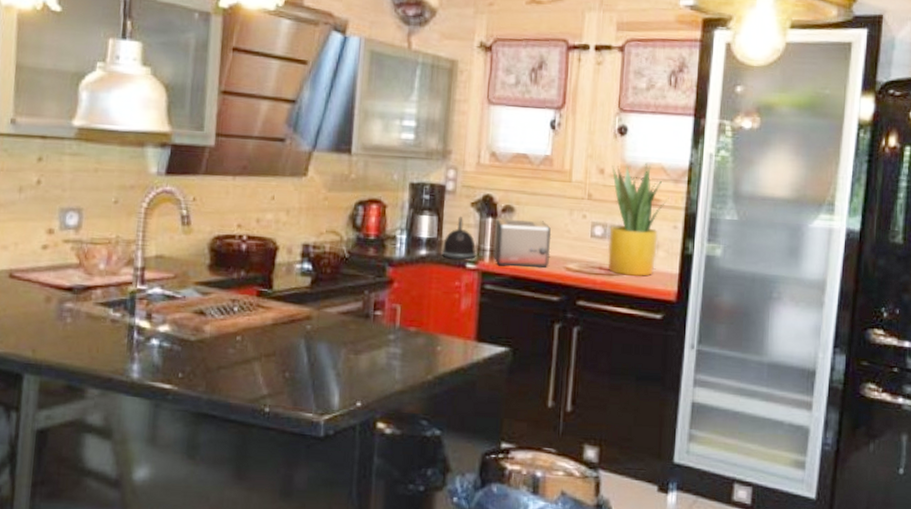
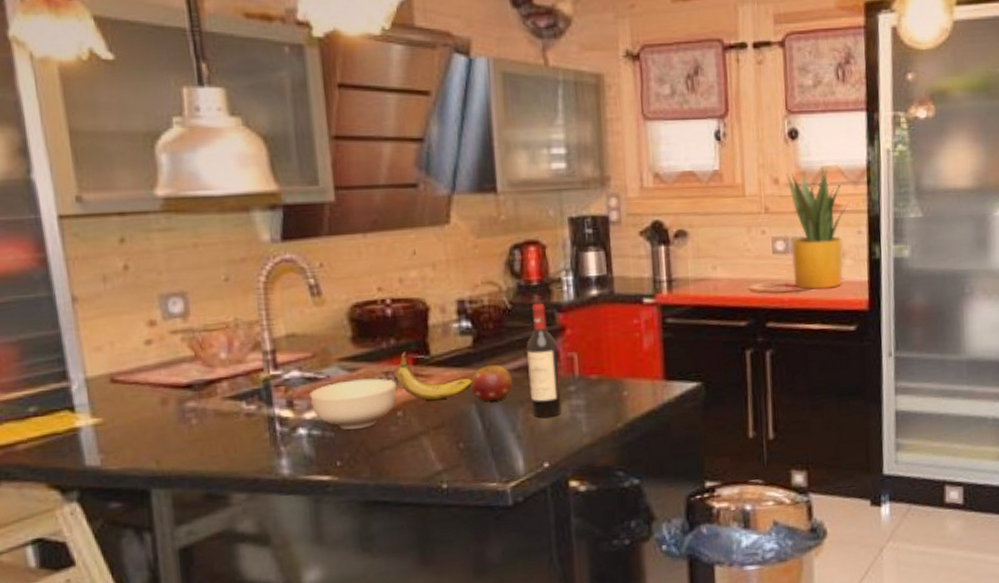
bowl: none [166,302,240,347] -> present [309,378,397,430]
fruit: none [240,283,305,331] -> present [395,351,473,401]
fruit: none [303,306,341,339] -> present [471,365,513,402]
wine bottle: none [353,255,384,360] -> present [526,302,562,418]
kettle: present [442,215,476,261] -> none [614,247,653,297]
toaster: present [493,218,552,269] -> none [668,242,732,297]

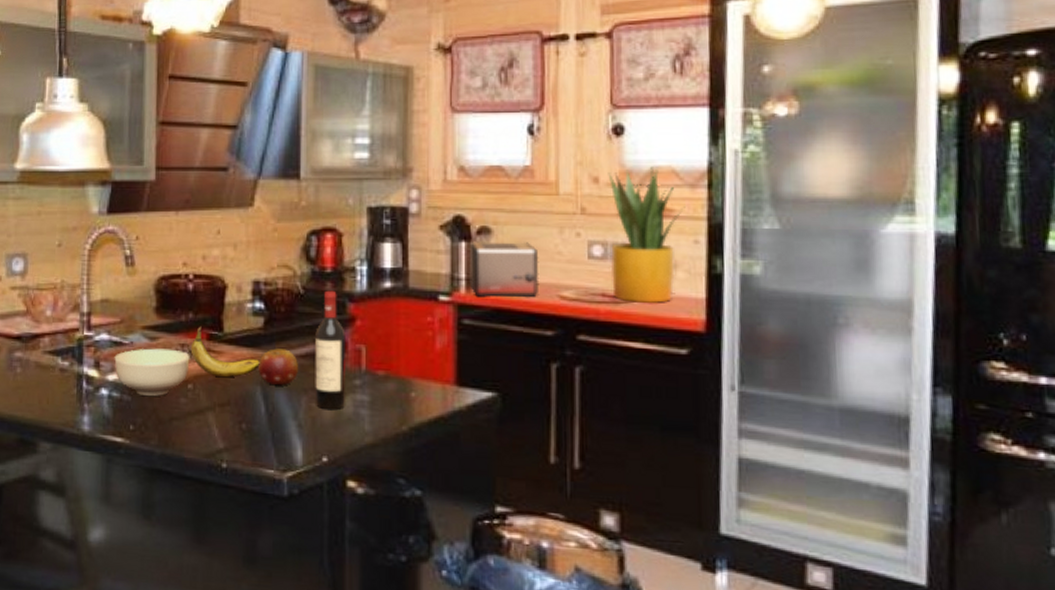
toaster: none [668,242,732,297] -> present [469,241,540,298]

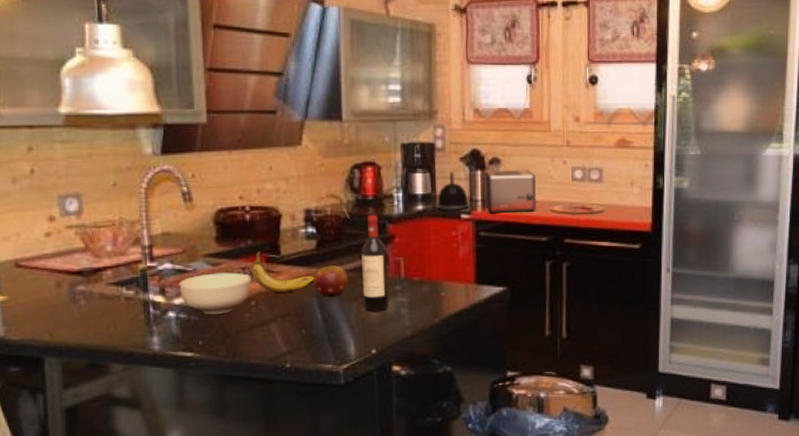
kettle: none [410,241,450,293] -> present [437,170,469,213]
planter: present [608,166,686,305] -> none [586,109,639,213]

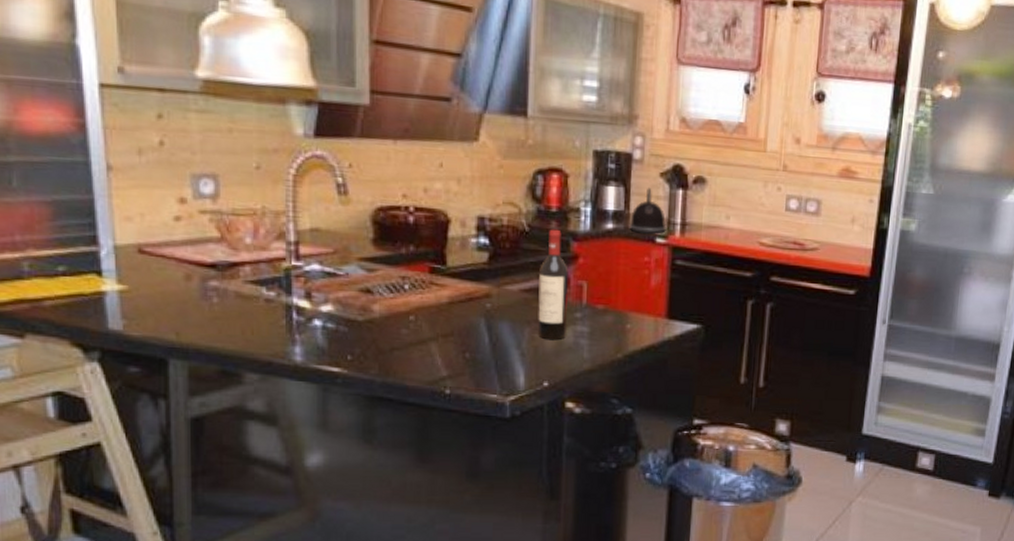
bowl: present [179,272,252,314] -> none [328,280,411,327]
fruit: present [251,251,315,294] -> none [411,259,484,310]
fruit: present [313,265,349,296] -> none [482,283,523,318]
toaster: present [483,169,537,214] -> none [683,189,745,244]

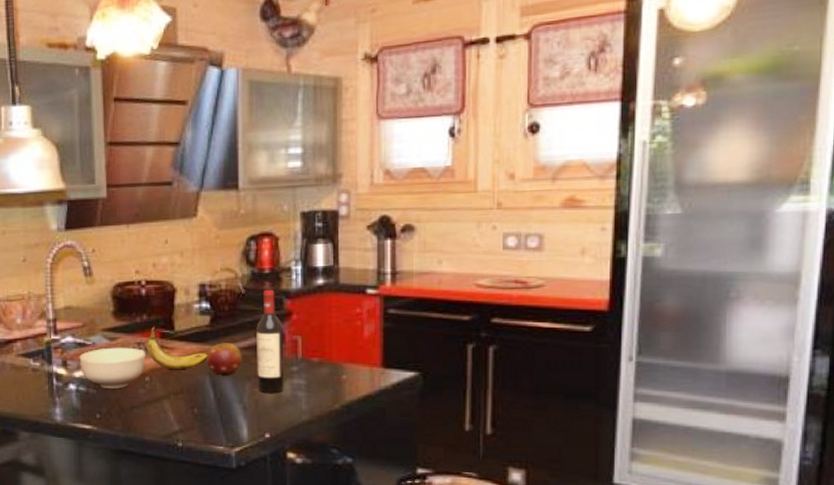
bowl: none [328,280,411,327] -> present [79,347,146,388]
fruit: none [411,259,484,310] -> present [146,326,208,370]
fruit: none [482,283,523,318] -> present [207,343,243,375]
kettle: present [630,187,666,235] -> none [340,240,377,287]

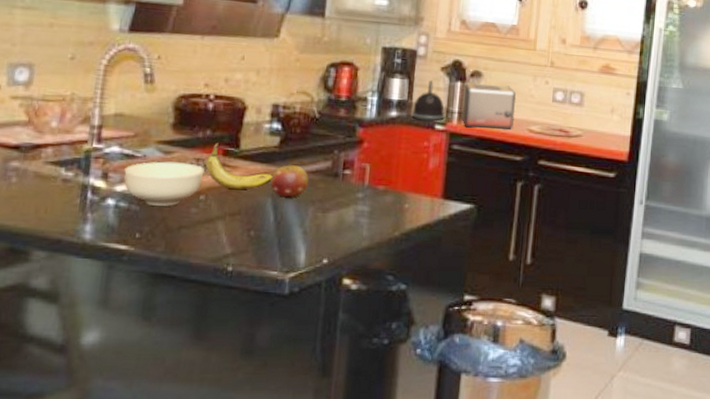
wine bottle: present [256,289,284,393] -> none [321,116,354,218]
kettle: none [340,240,377,287] -> present [412,79,445,122]
toaster: none [394,237,458,289] -> present [460,82,517,131]

